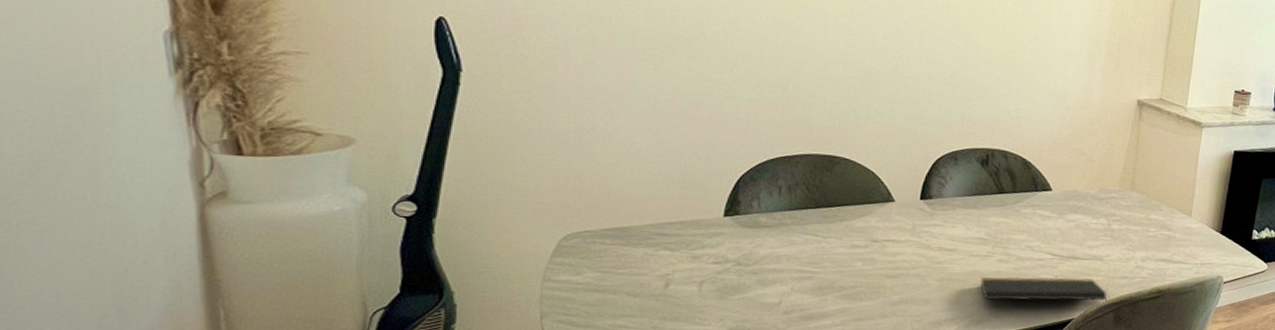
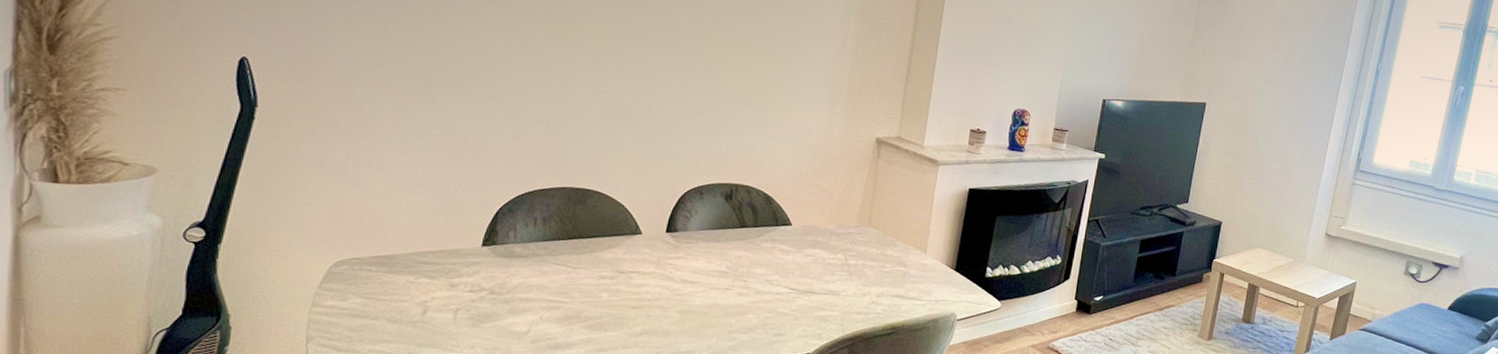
notepad: present [980,276,1108,302] -> none [720,309,843,337]

